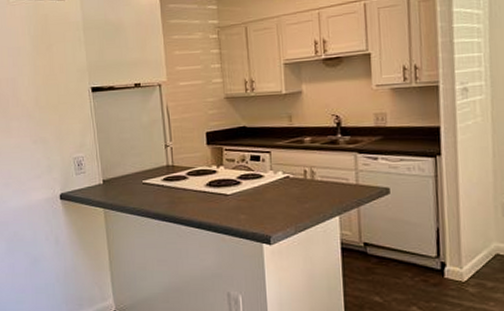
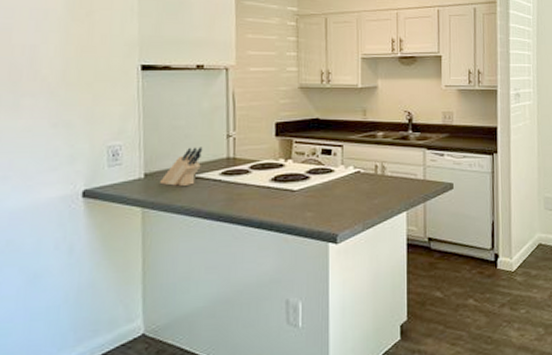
knife block: none [115,156,147,190] -> present [160,147,203,186]

